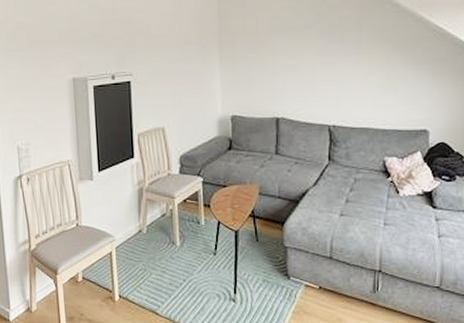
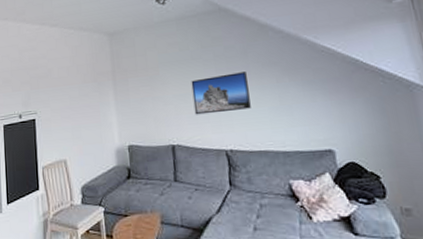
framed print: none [301,46,358,88] -> present [191,72,251,115]

